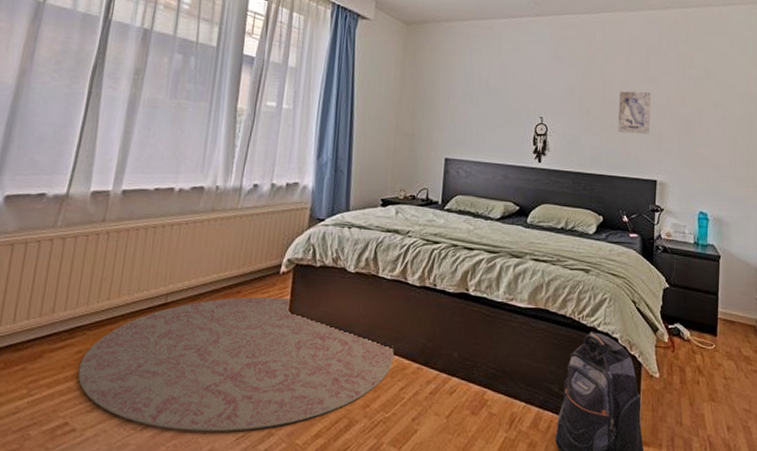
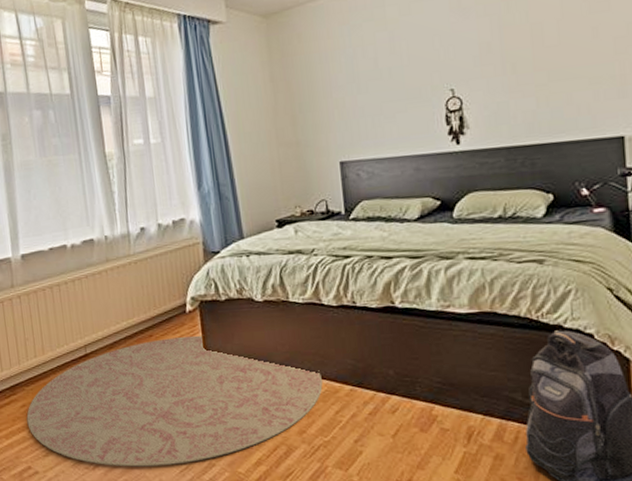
wall art: present [618,91,651,135] -> none [556,22,606,86]

